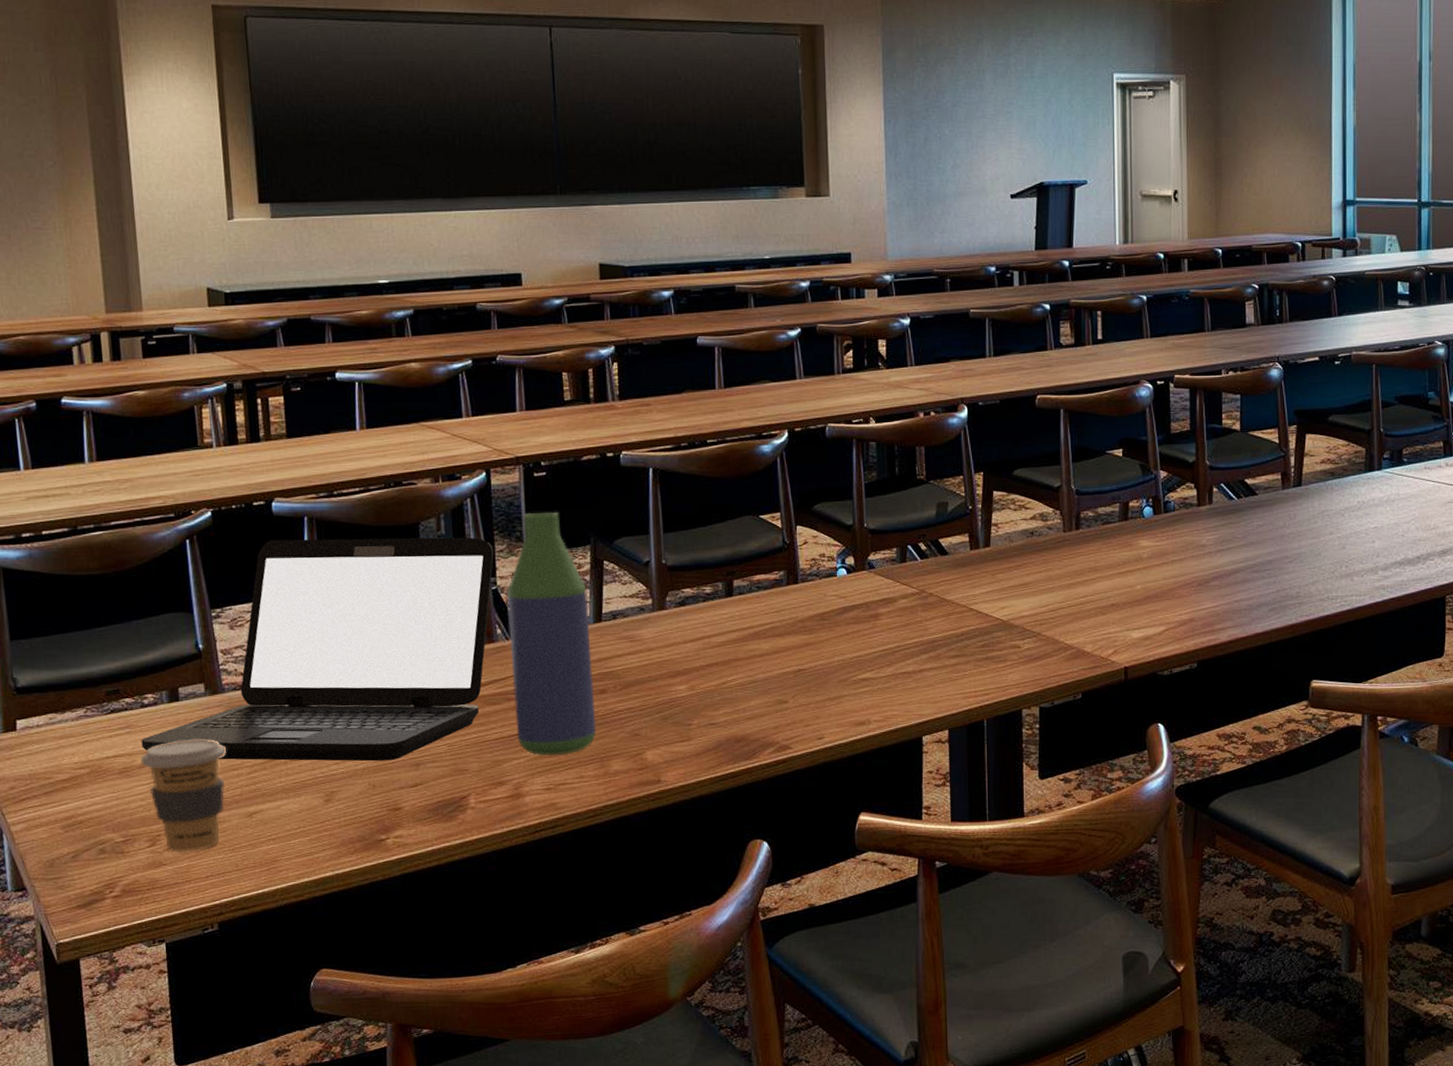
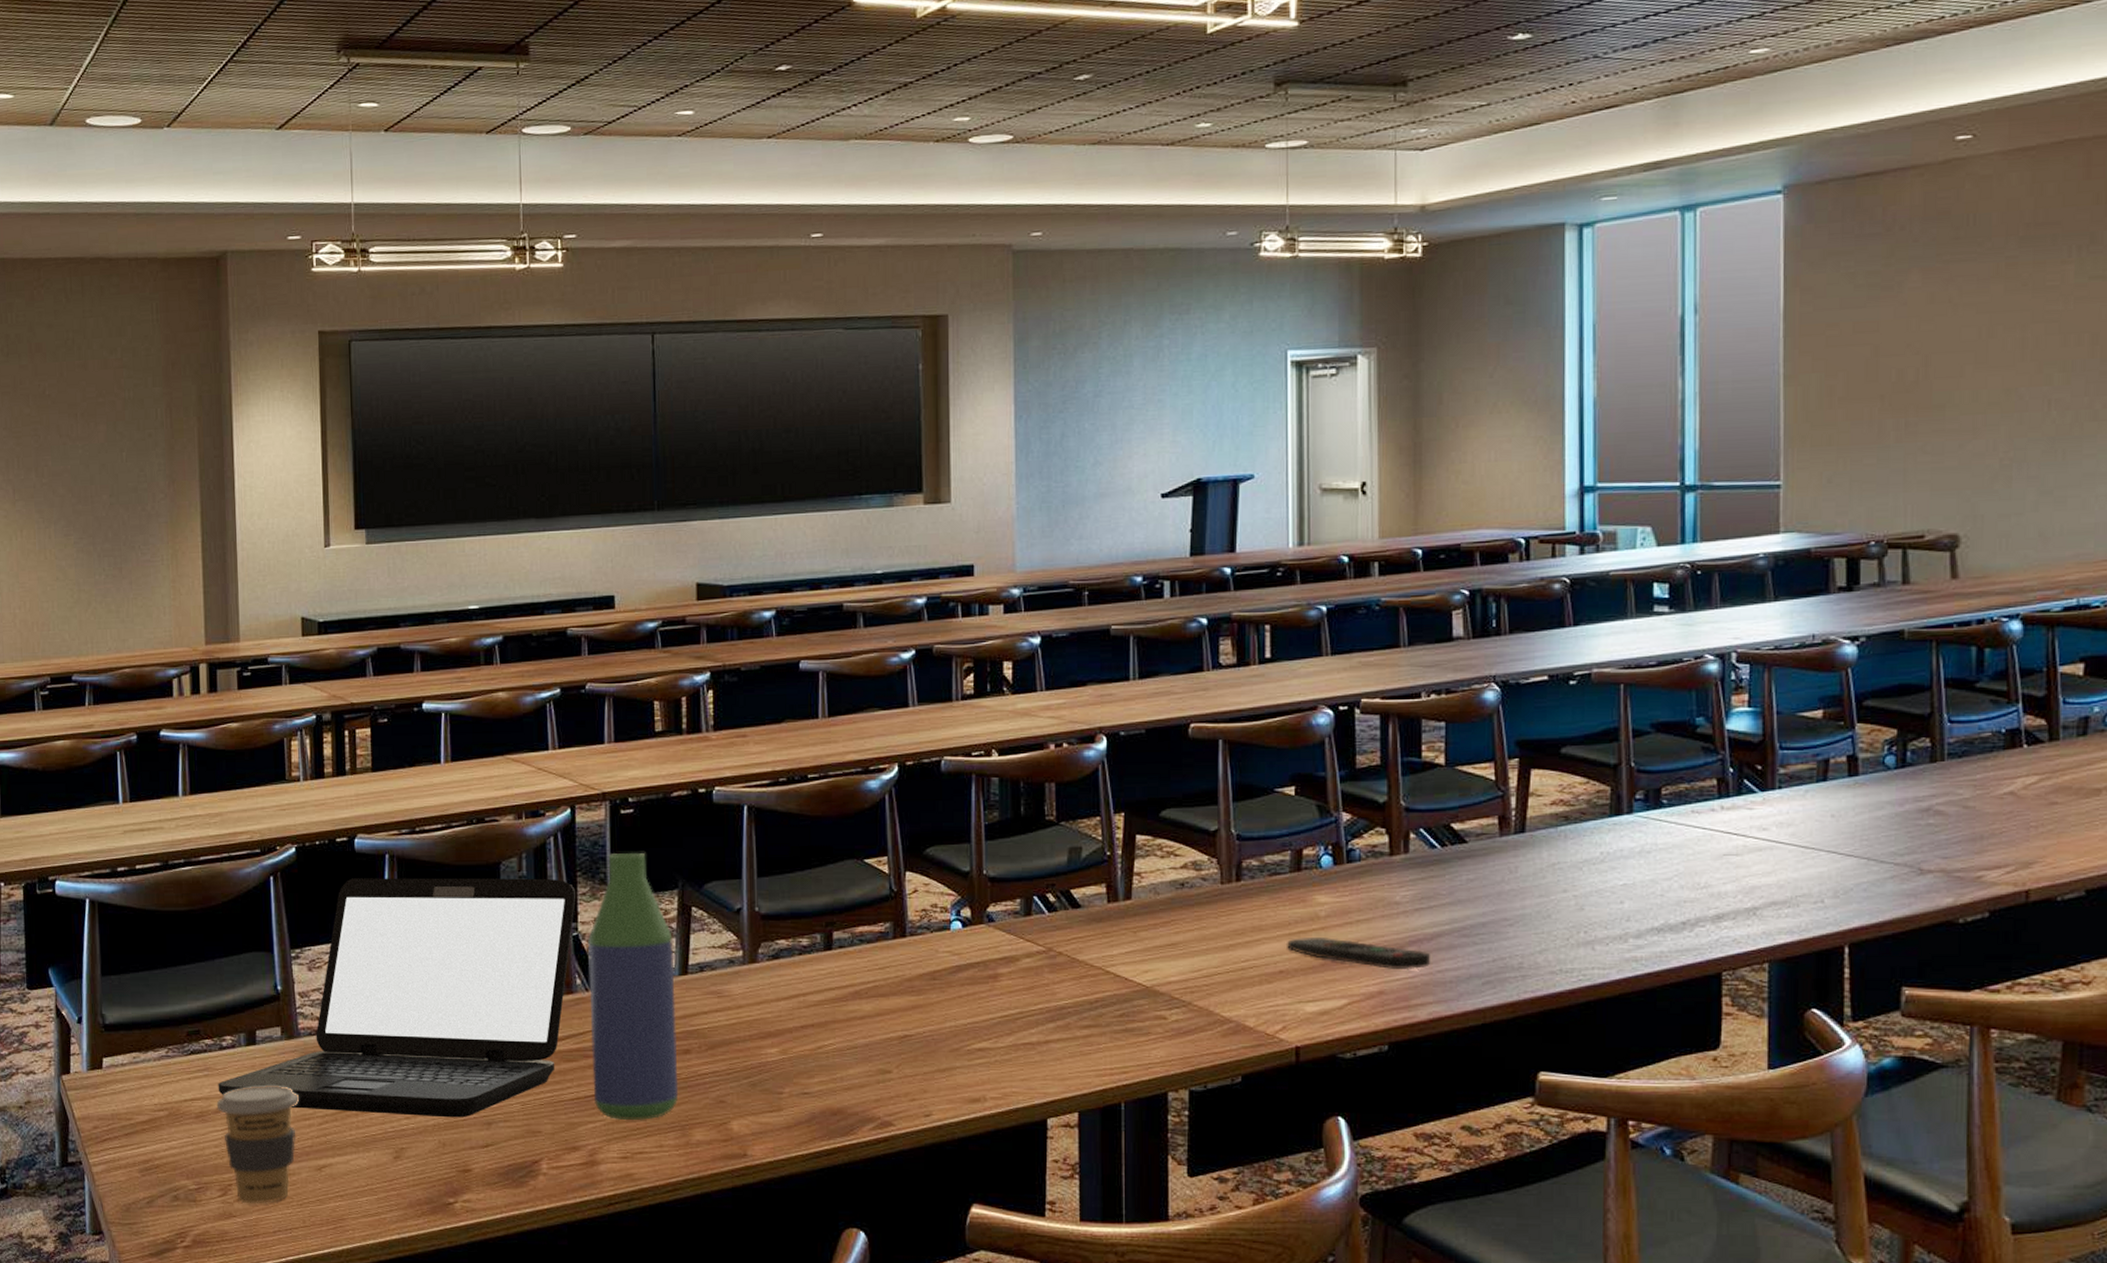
remote control: none [1116,575,1229,601] -> present [1285,938,1430,970]

